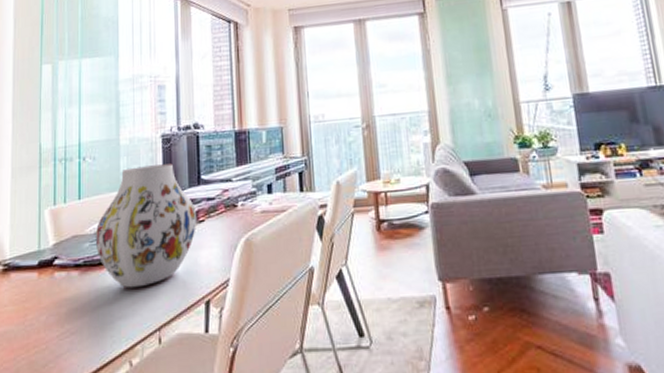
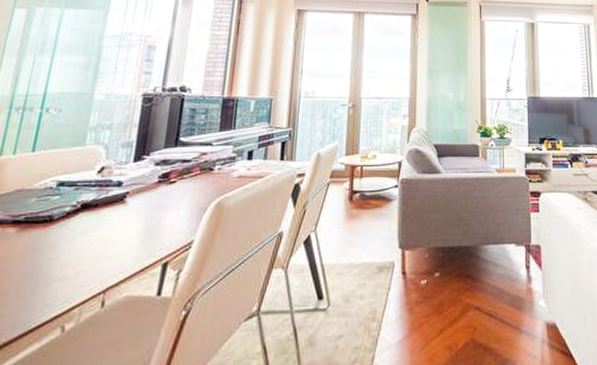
vase: present [95,163,198,288] -> none [43,123,169,248]

